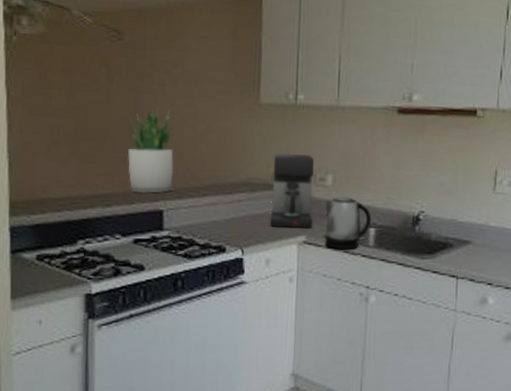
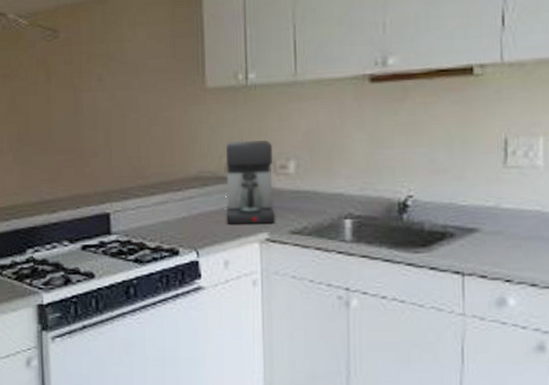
planter: present [128,108,174,194] -> none [70,104,119,197]
kettle: present [324,196,372,250] -> none [288,184,347,247]

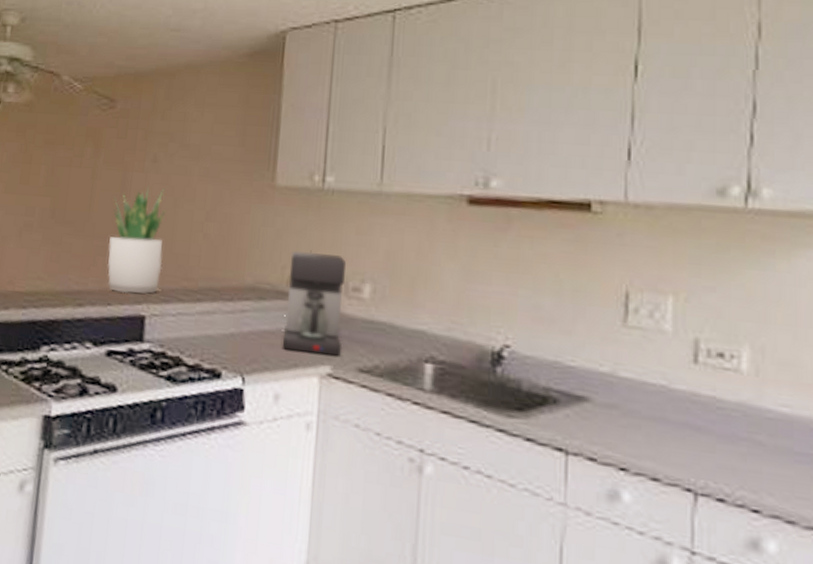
planter: none [70,104,119,197] -> present [107,188,166,294]

